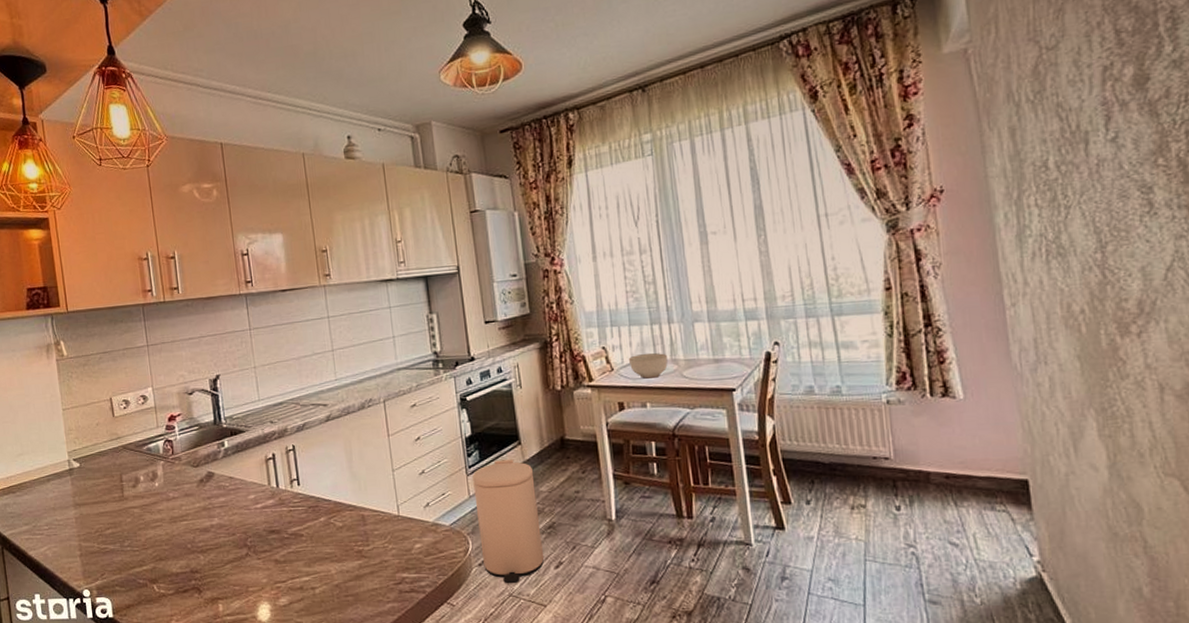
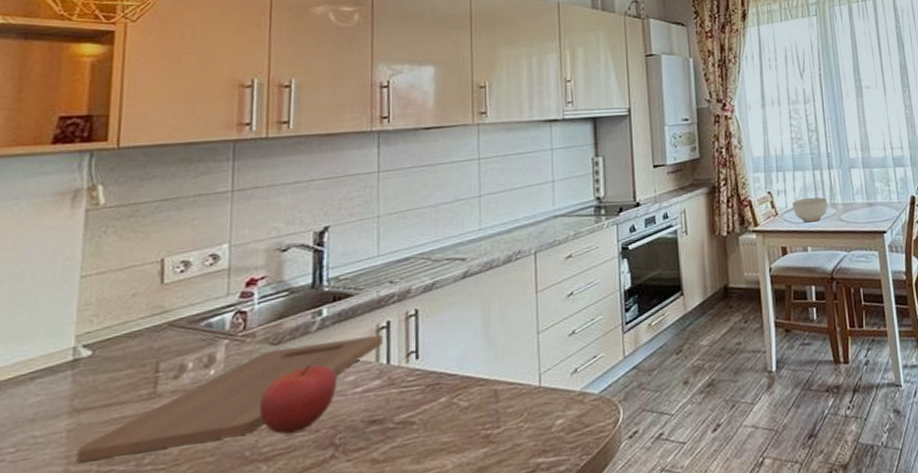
cutting board: none [83,464,272,540] -> present [76,335,384,462]
fruit: none [191,483,243,534] -> present [259,364,338,435]
pedal bin: present [472,459,544,584] -> none [629,312,701,457]

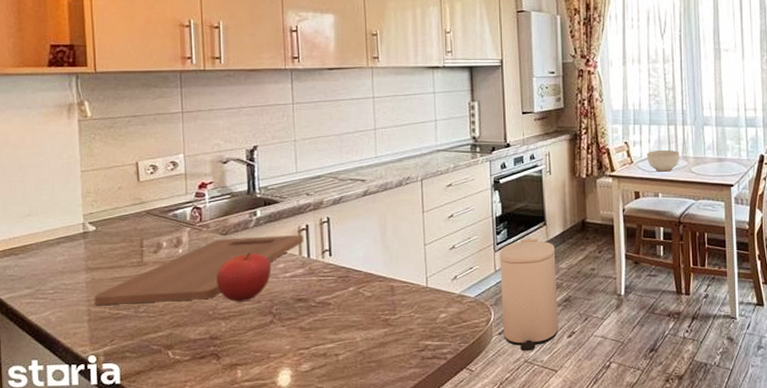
pedal bin: none [629,312,701,457] -> present [500,238,558,352]

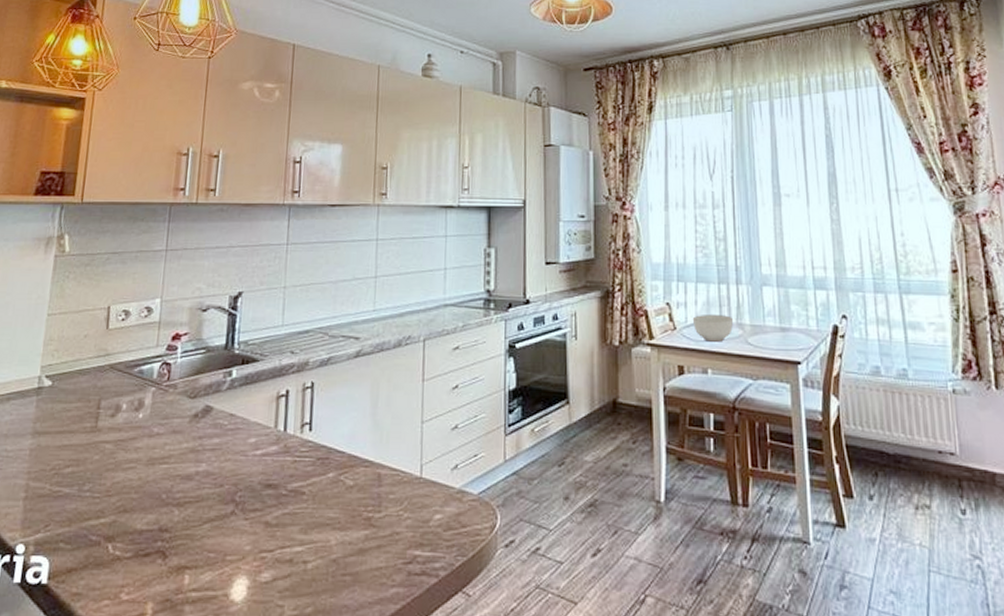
cutting board: present [94,235,304,305] -> none [35,402,283,480]
fruit: present [216,252,272,301] -> none [175,421,241,484]
pedal bin: present [500,238,558,352] -> none [510,420,580,573]

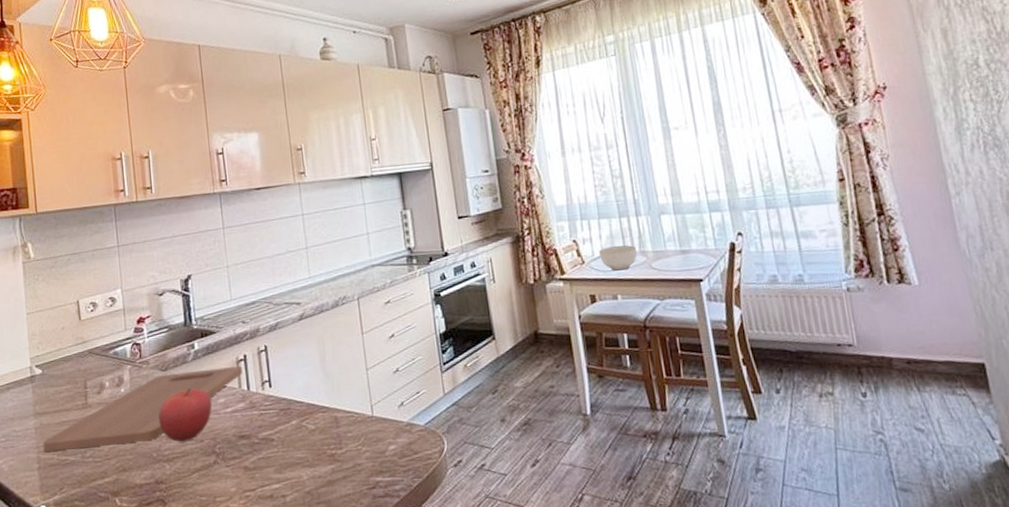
cutting board: none [35,402,283,480] -> present [43,366,243,452]
fruit: none [175,421,241,484] -> present [158,387,212,442]

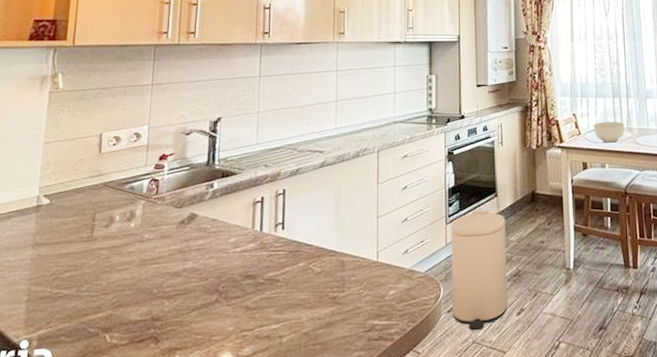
cutting board: present [43,366,243,452] -> none [36,208,259,284]
fruit: present [158,387,212,442] -> none [165,225,223,279]
pedal bin: none [447,355,520,485] -> present [451,210,507,331]

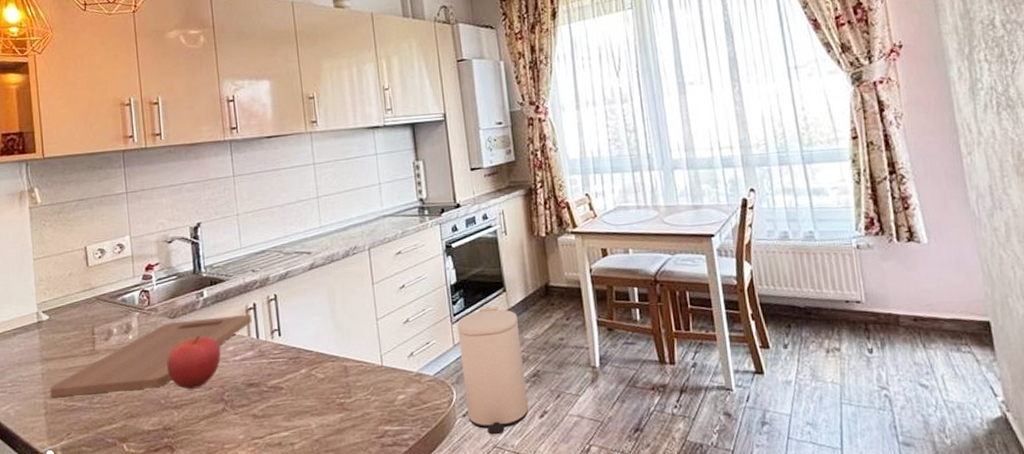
cutting board: none [36,208,259,284] -> present [50,315,252,397]
fruit: none [165,225,223,279] -> present [167,335,221,389]
bowl: present [593,122,624,143] -> none [610,199,649,225]

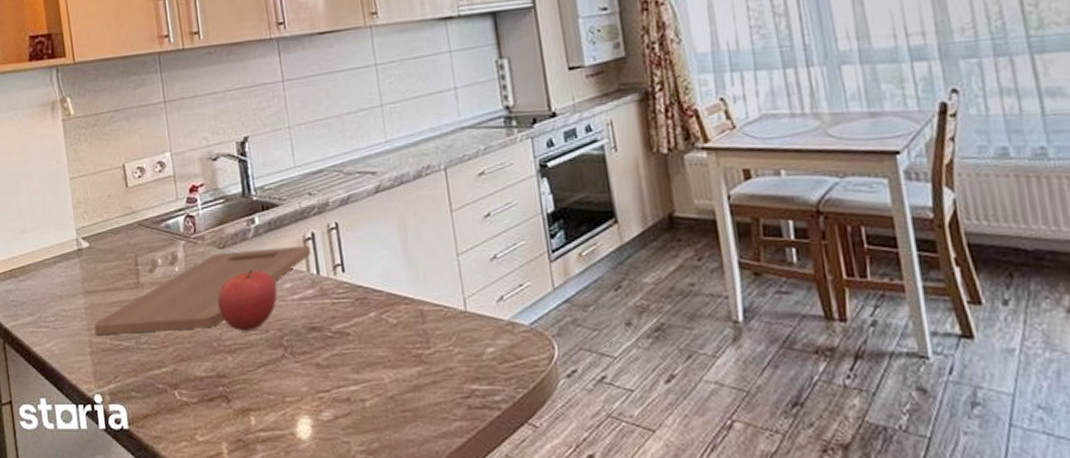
pedal bin: present [457,306,528,435] -> none [557,242,651,402]

